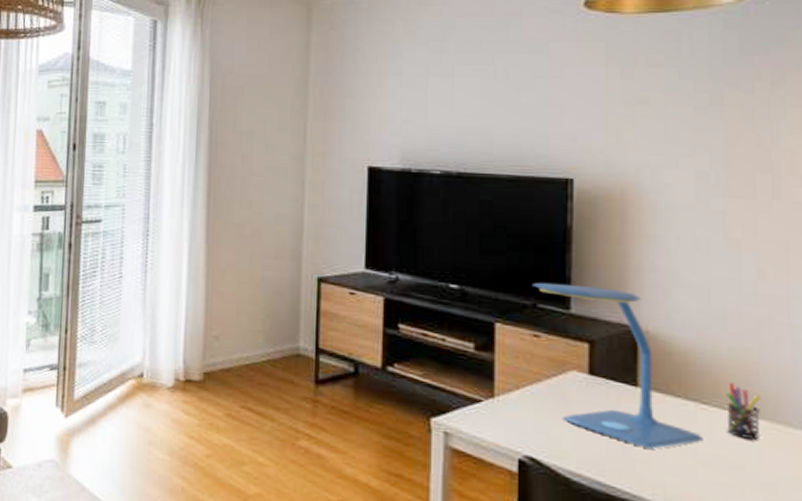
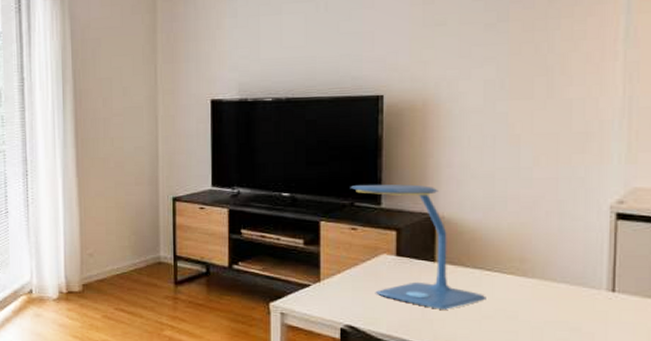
pen holder: present [726,382,761,441] -> none [505,251,532,296]

